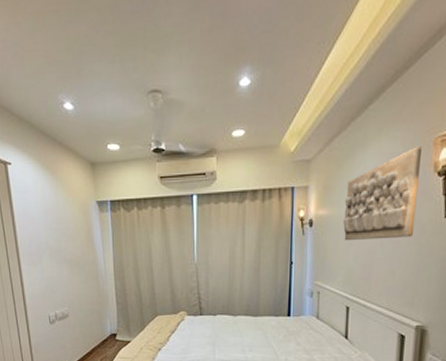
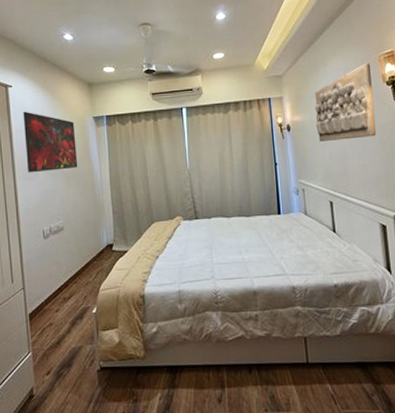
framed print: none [24,192,82,258] -> present [23,111,78,173]

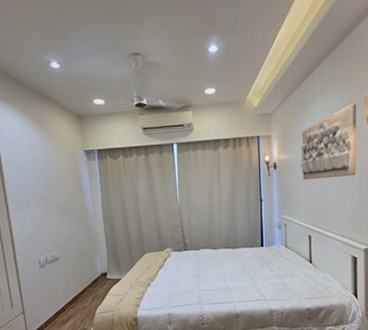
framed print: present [23,111,78,173] -> none [12,143,71,205]

